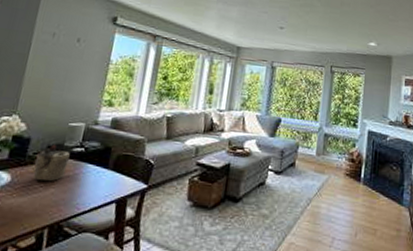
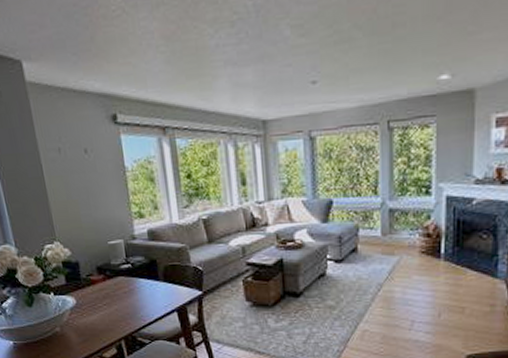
teapot: present [32,144,70,182] -> none [88,264,122,300]

